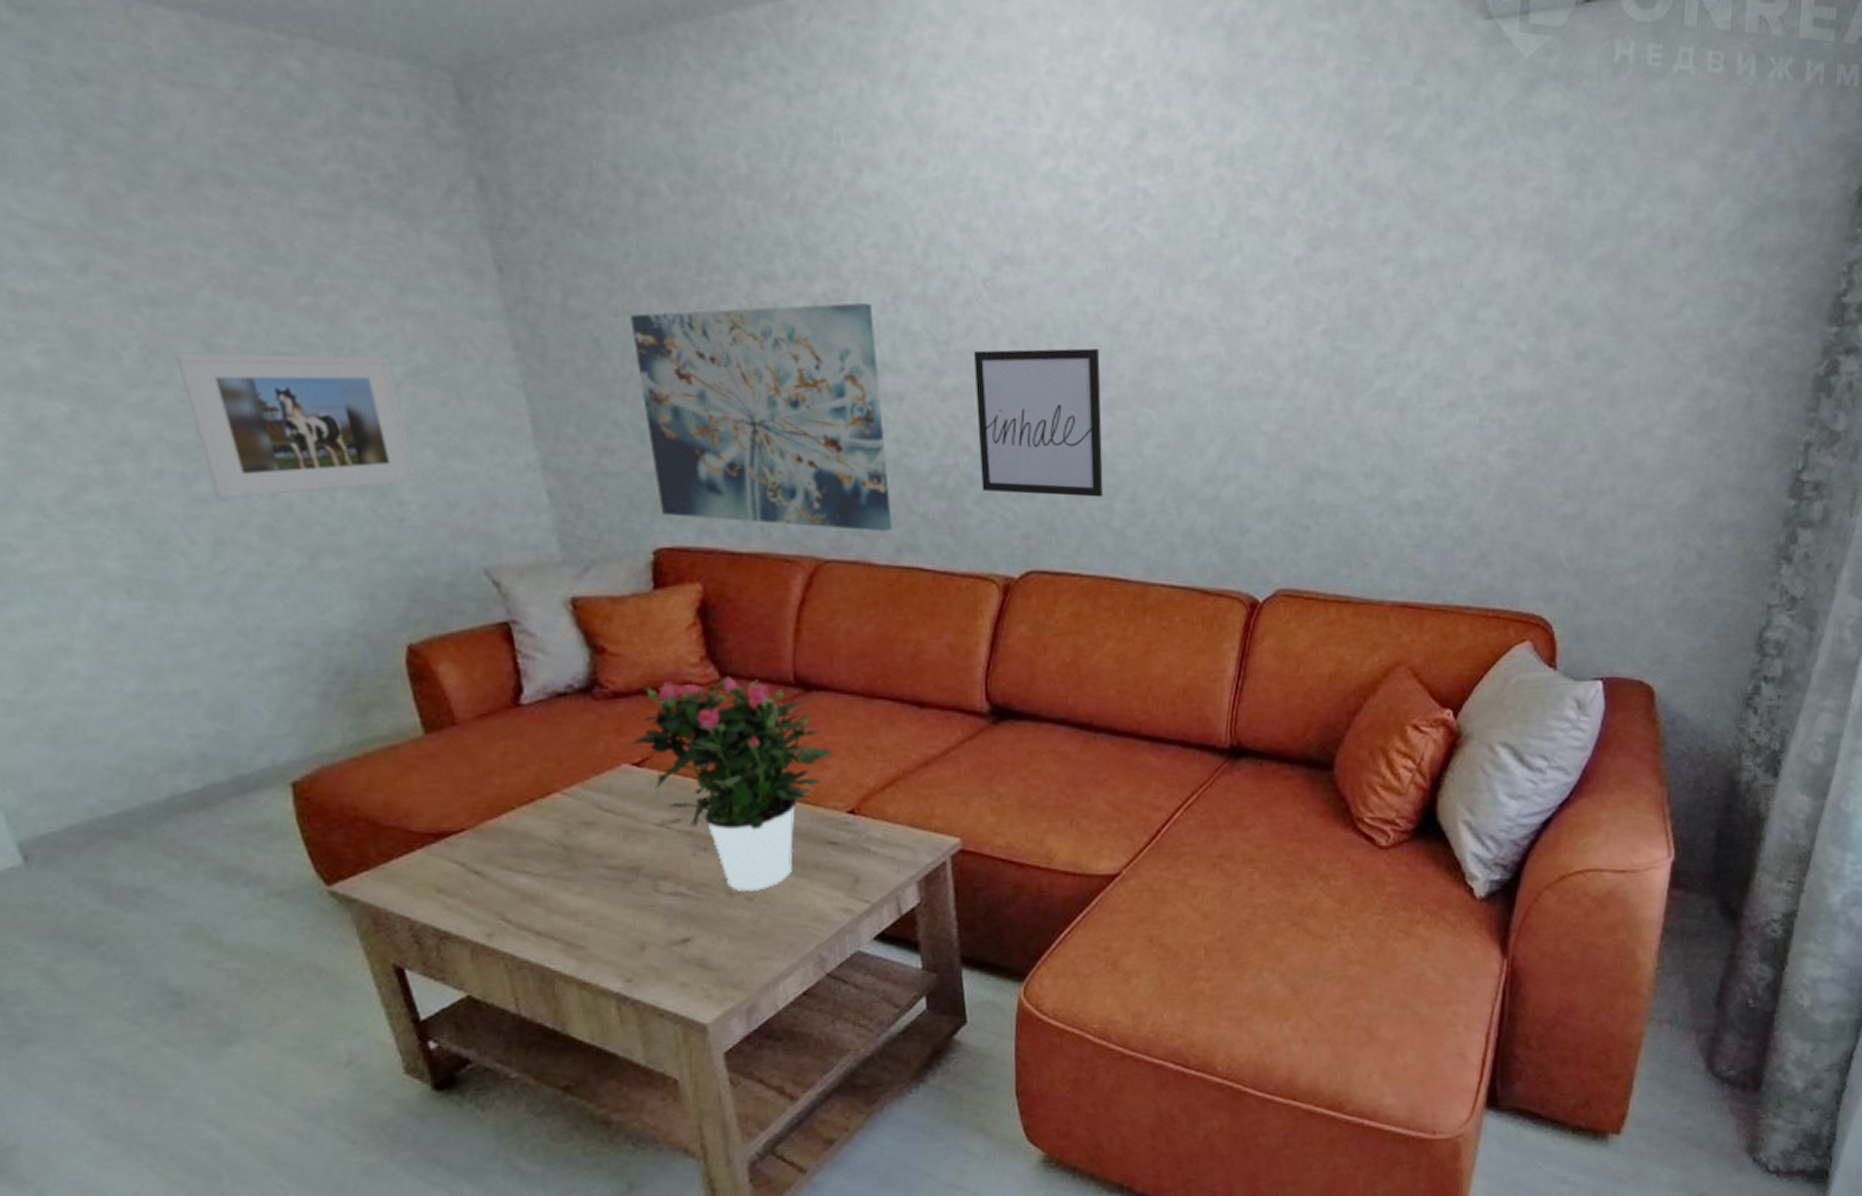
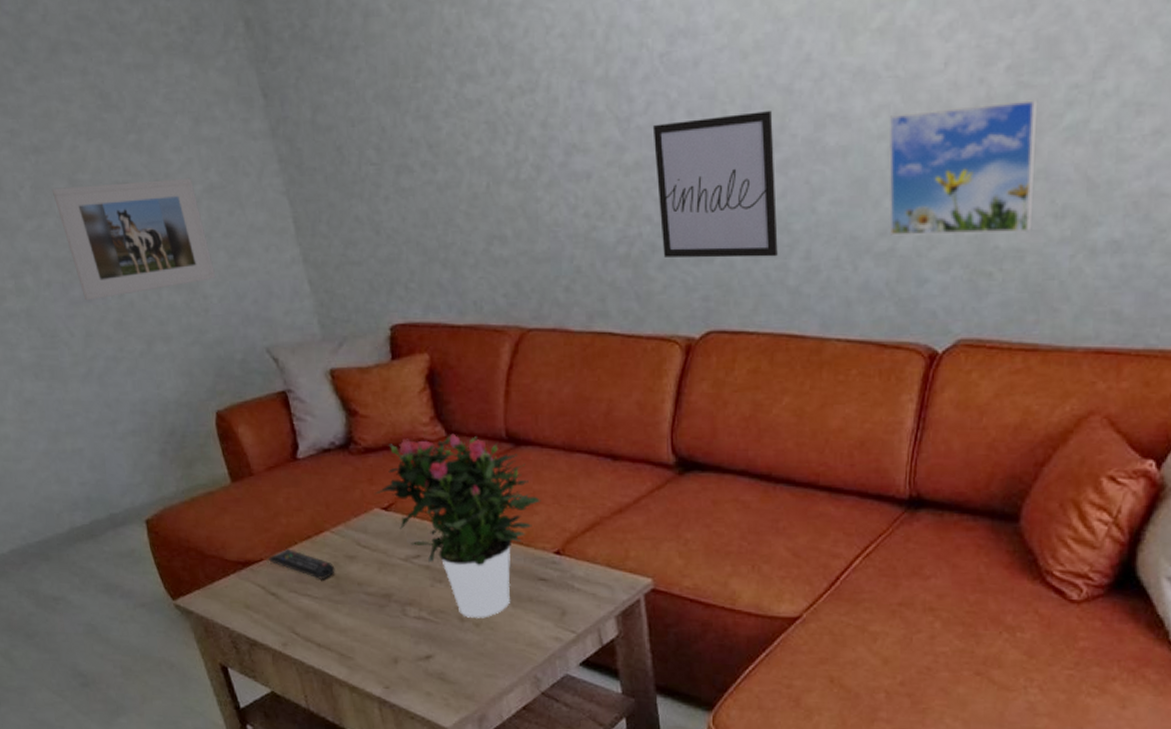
remote control: none [473,816,566,852] -> present [269,549,335,579]
wall art: present [631,303,892,532] -> none [364,91,584,301]
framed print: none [1213,363,1351,489] -> present [888,100,1038,236]

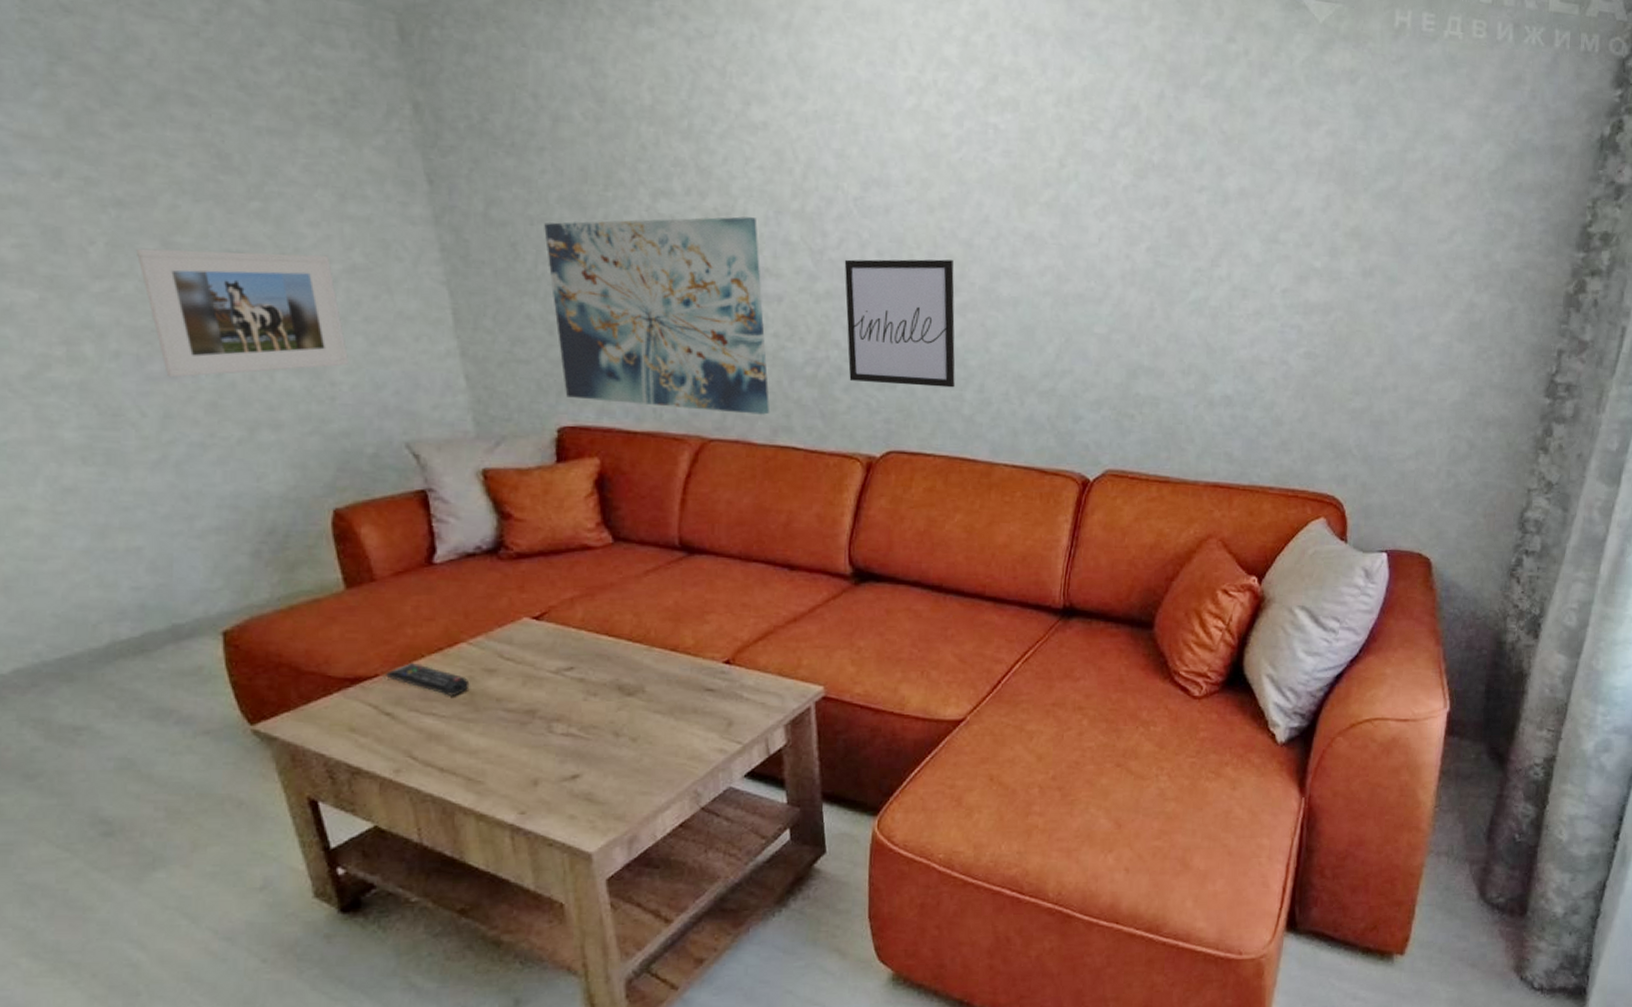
wall art: none [364,91,584,301] -> present [544,216,769,415]
potted flower: present [374,433,541,618] -> none [524,540,713,732]
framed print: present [888,100,1038,236] -> none [1051,275,1171,384]

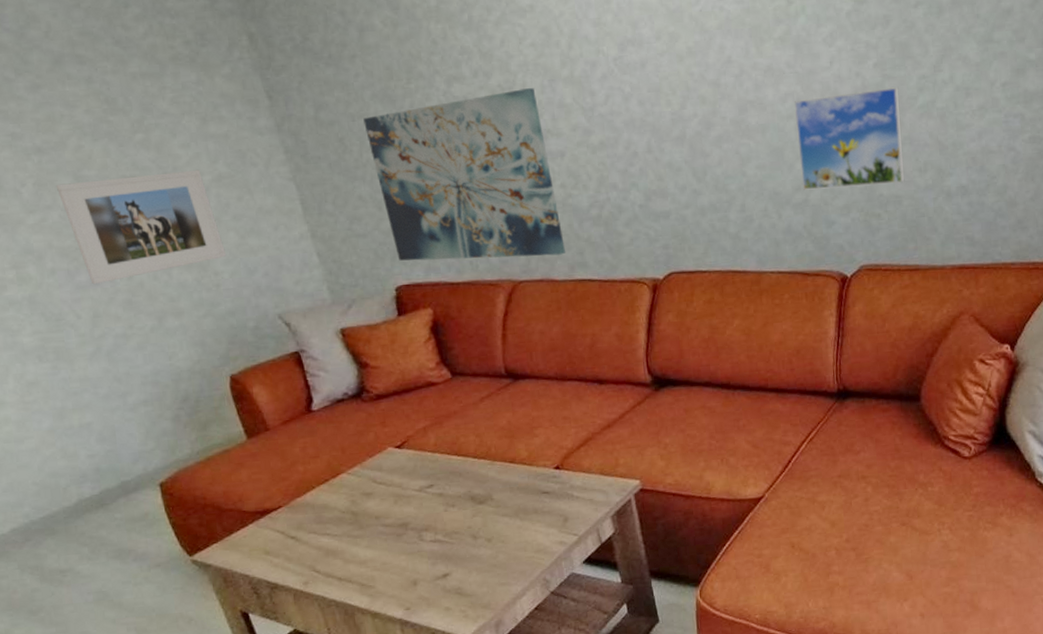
remote control: present [386,663,470,696] -> none [287,494,353,518]
wall art: present [844,259,955,388] -> none [612,100,720,216]
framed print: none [1051,275,1171,384] -> present [794,87,905,190]

